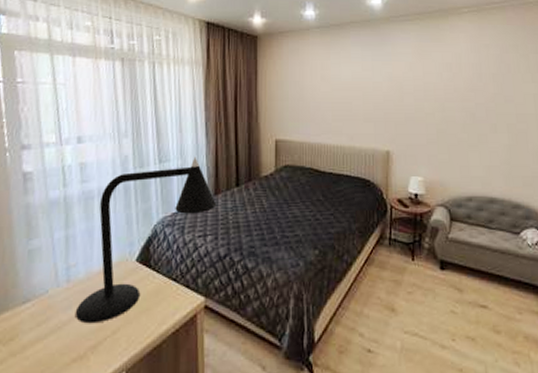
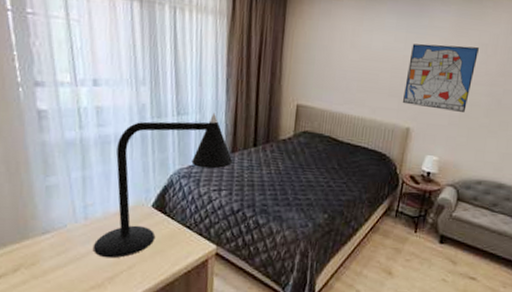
wall art: none [378,67,444,130] -> present [403,43,479,112]

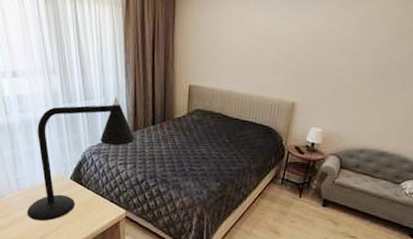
wall art: present [403,43,479,112] -> none [289,19,365,85]

